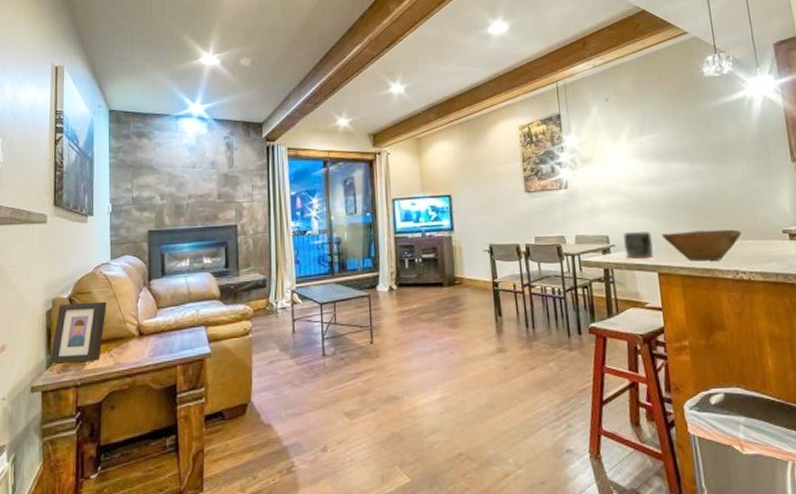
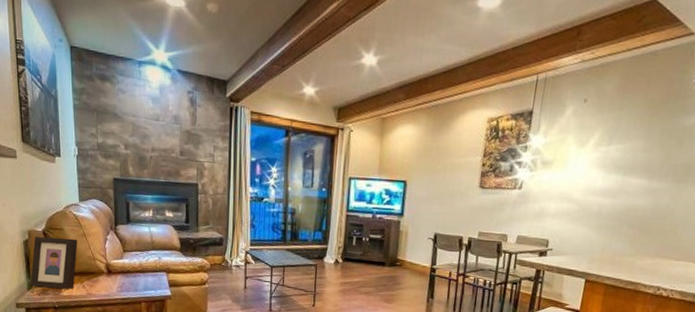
mug: present [622,232,654,260] -> none [560,239,590,266]
bowl: present [661,229,742,261] -> none [598,244,676,276]

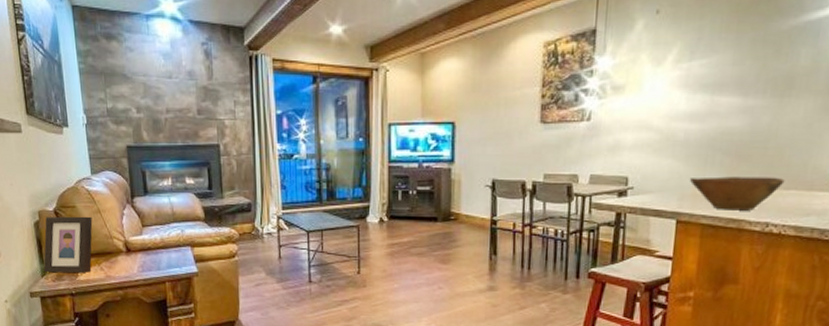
bowl: none [598,244,676,276] -> present [689,176,785,211]

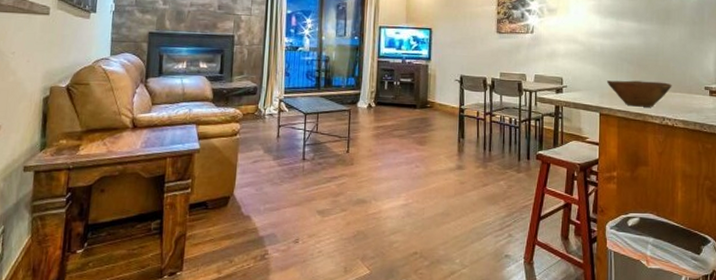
picture frame: present [43,216,93,273] -> none [43,92,104,148]

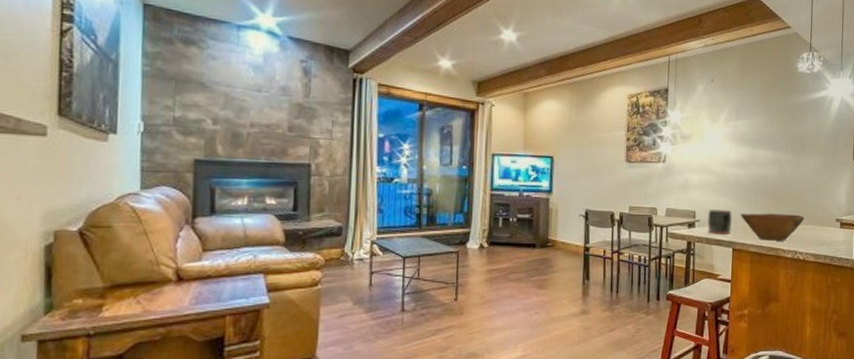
mug: none [574,76,599,101] -> present [707,209,733,236]

